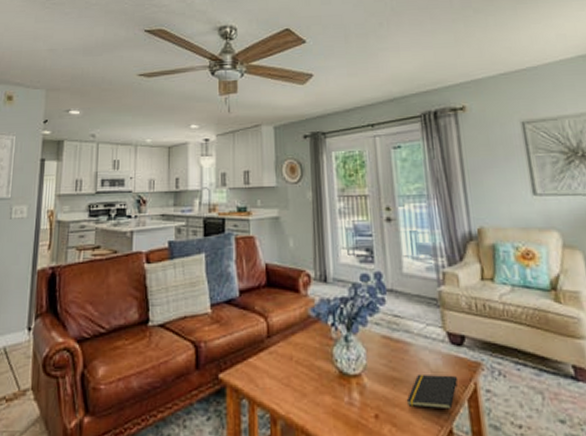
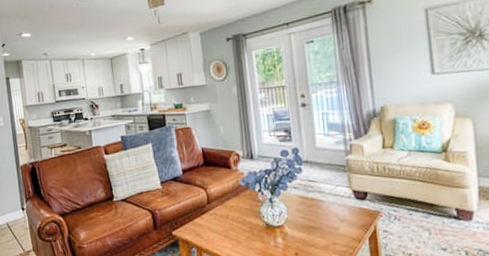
notepad: present [406,373,458,410] -> none [319,221,361,246]

